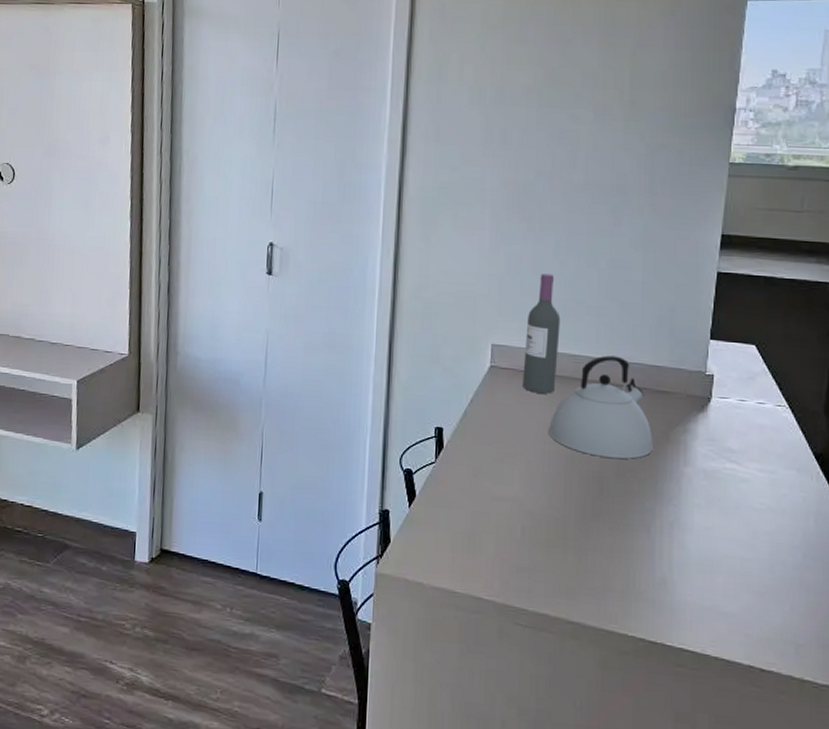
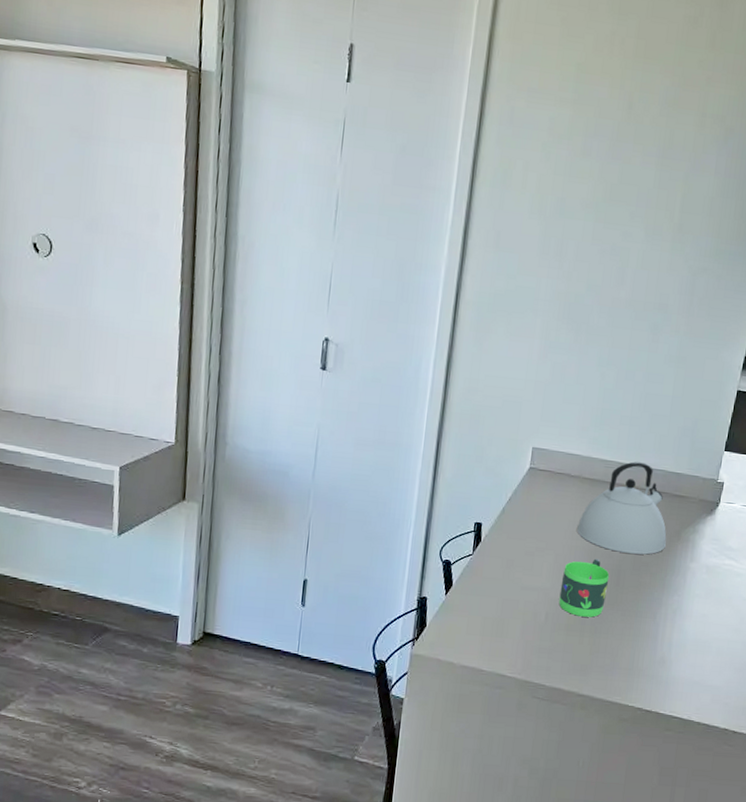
wine bottle: present [523,273,561,394] -> none [557,383,597,495]
mug: none [535,464,591,532] -> present [559,558,610,618]

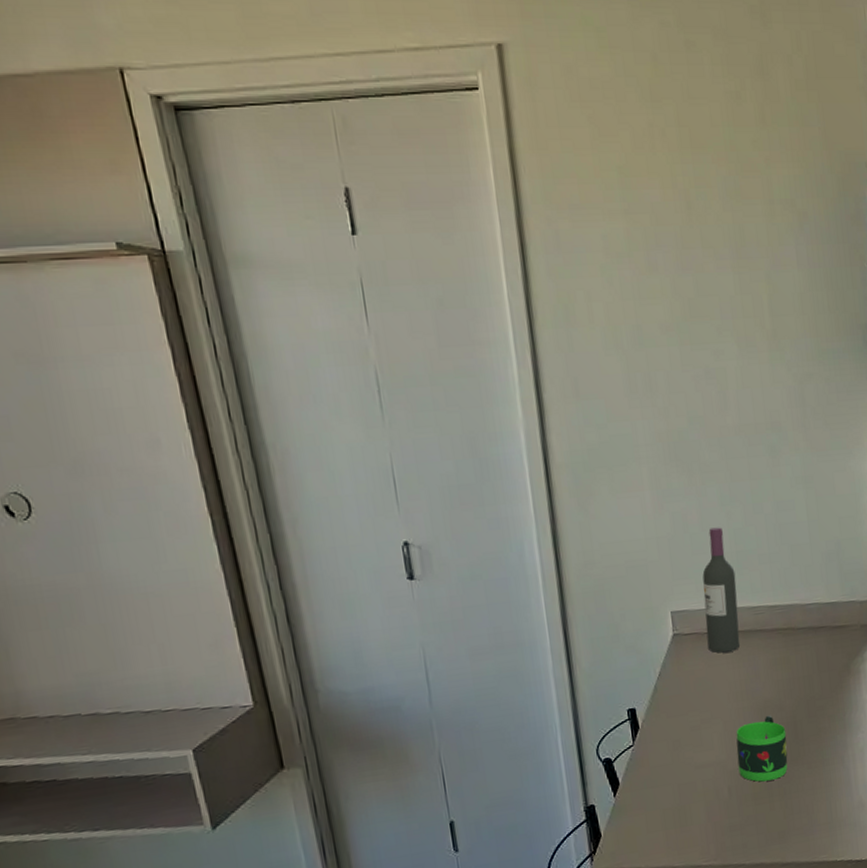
wine bottle: none [557,383,597,495] -> present [702,527,741,654]
kettle: present [577,461,667,555] -> none [739,600,837,703]

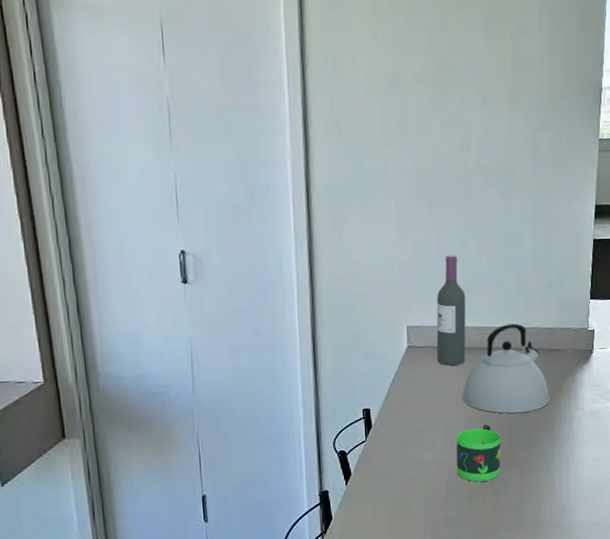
kettle: none [739,600,837,703] -> present [463,323,549,414]

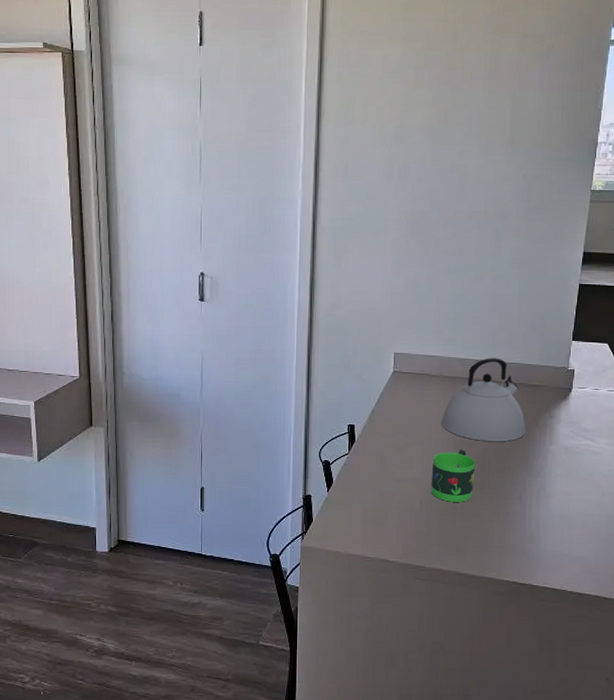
wine bottle: present [436,255,466,366] -> none [420,291,451,392]

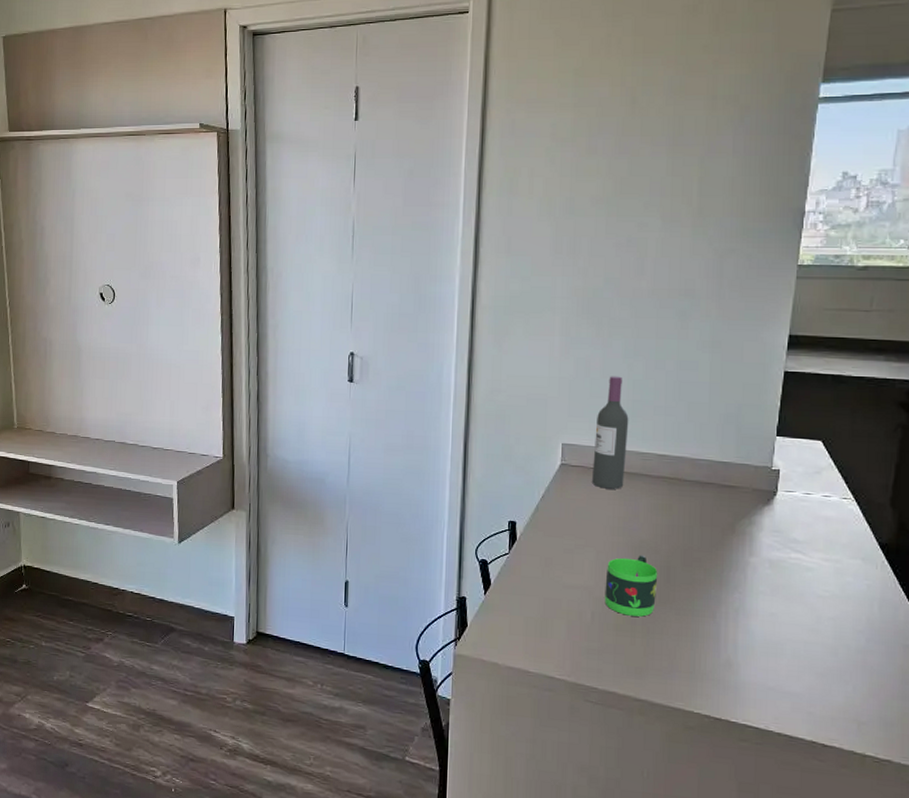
wine bottle: none [420,291,451,392] -> present [592,376,629,489]
kettle: present [442,358,525,441] -> none [617,452,719,550]

